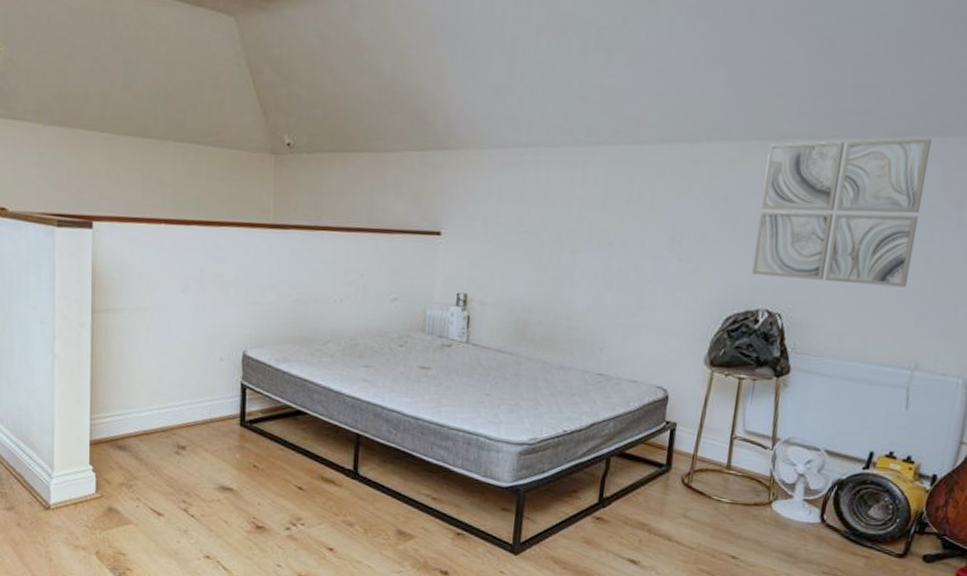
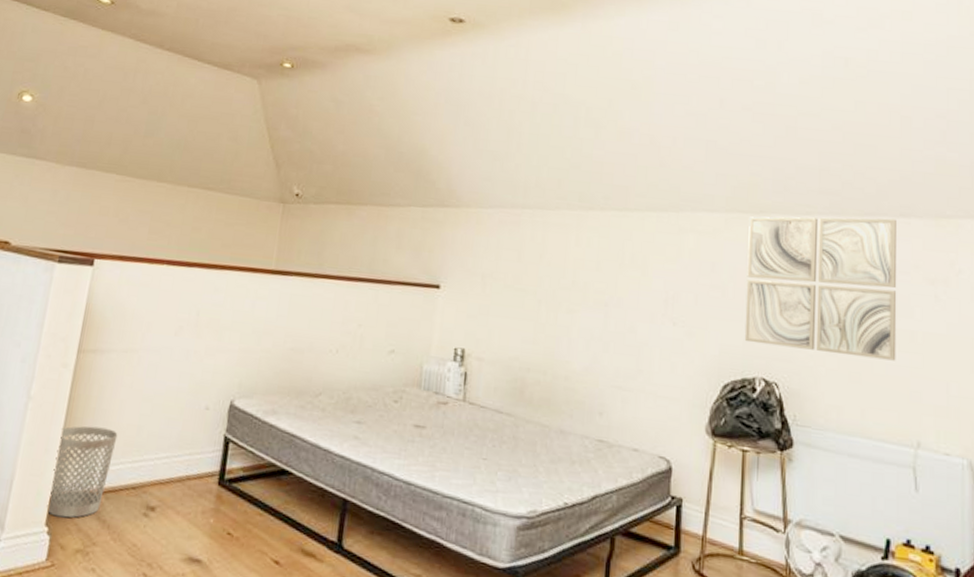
wastebasket: none [88,379,142,458] -> present [46,426,118,518]

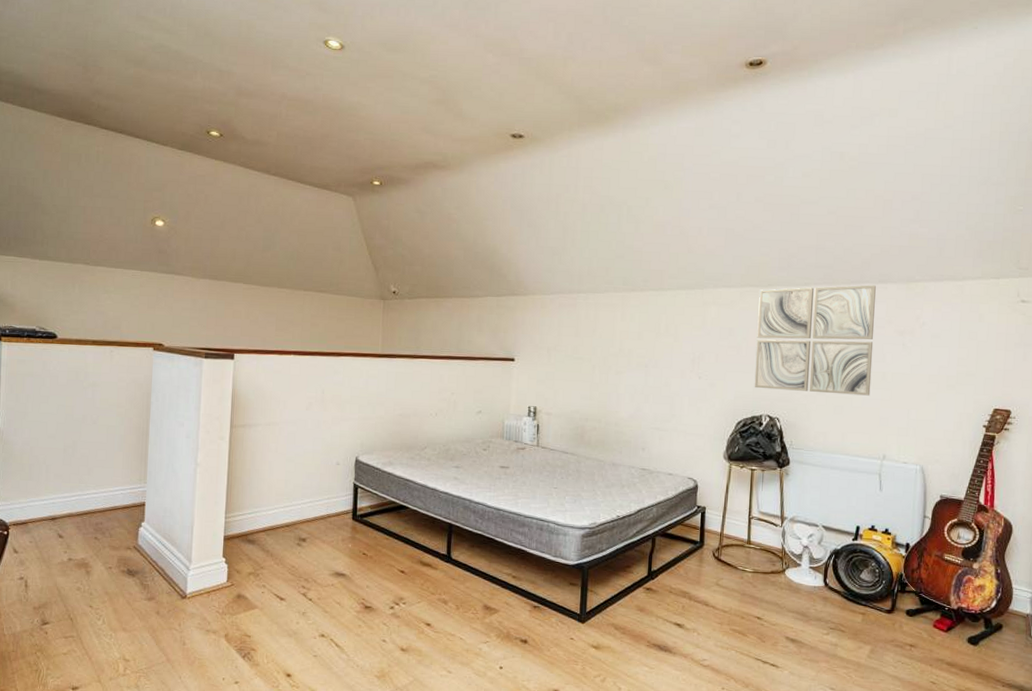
wastebasket: present [46,426,118,518] -> none [222,482,270,551]

